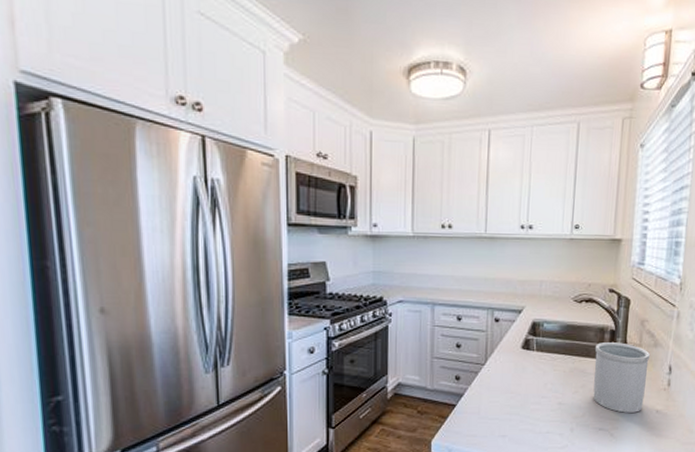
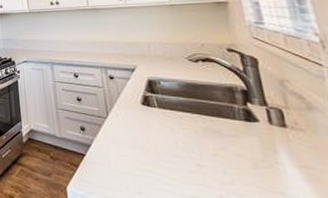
utensil holder: present [593,342,651,413] -> none [226,102,317,188]

